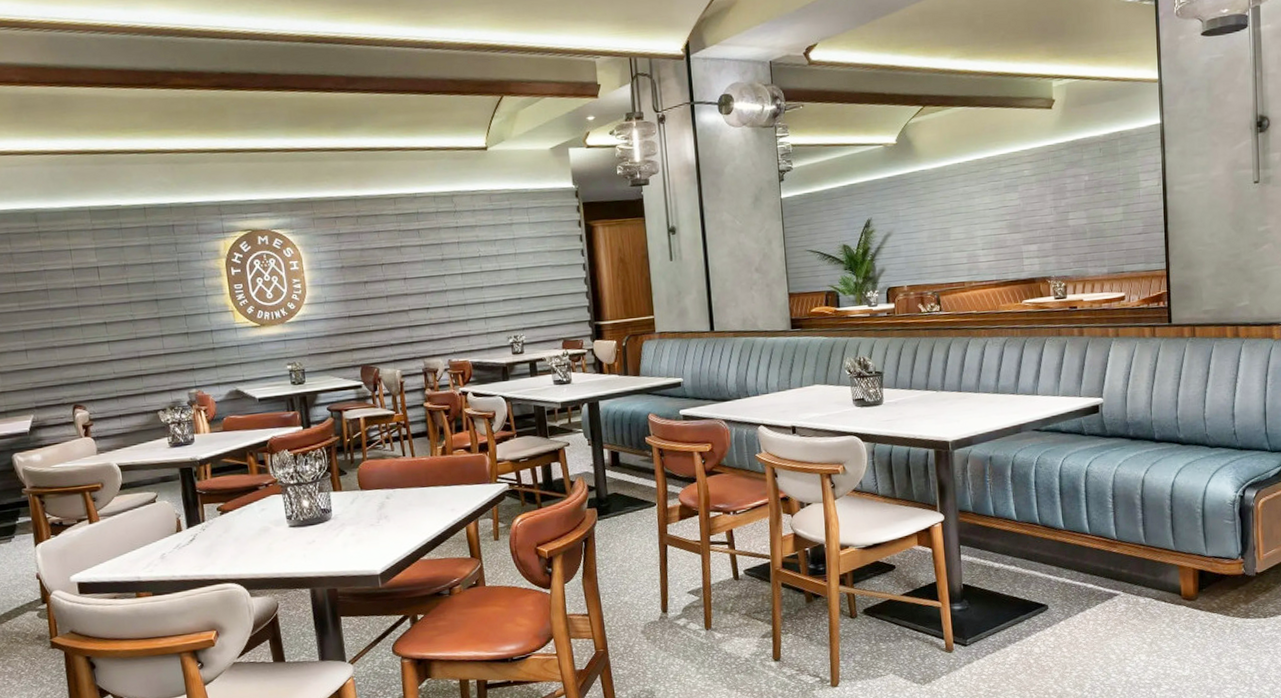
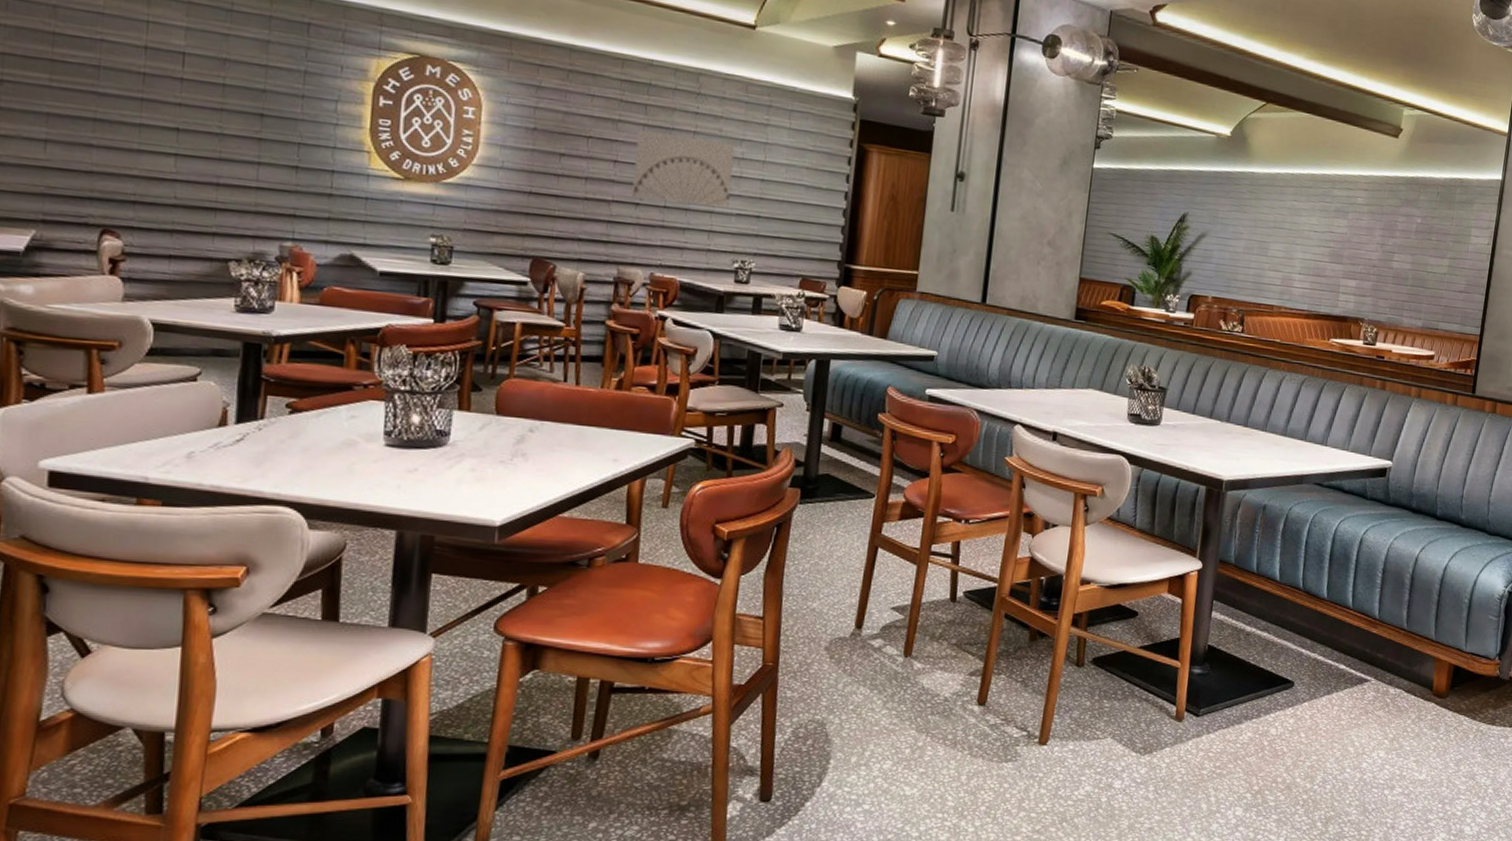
wall art: none [416,245,496,303] -> present [631,130,735,208]

